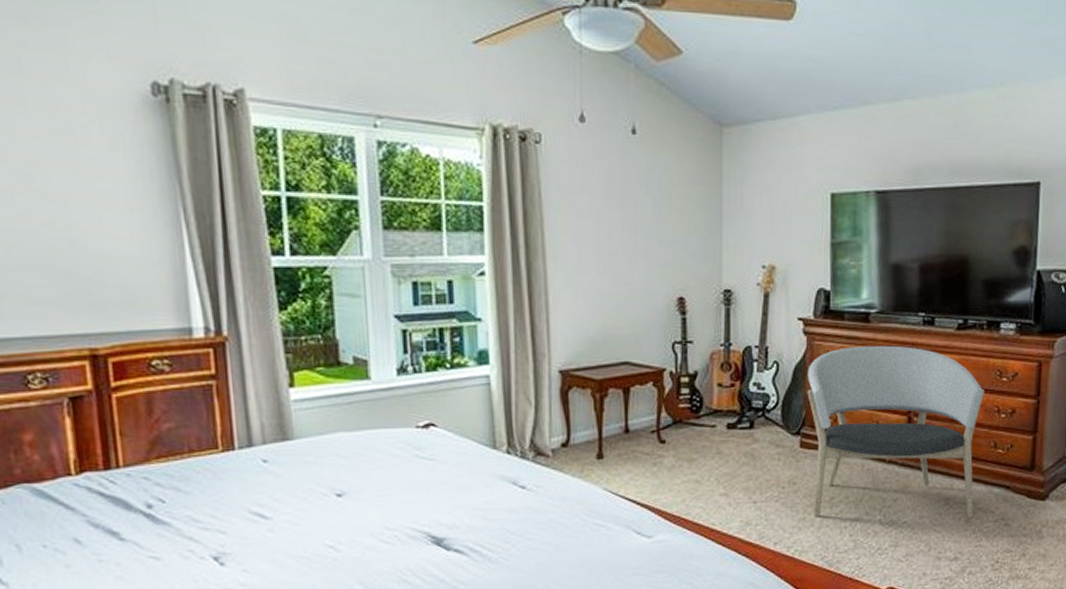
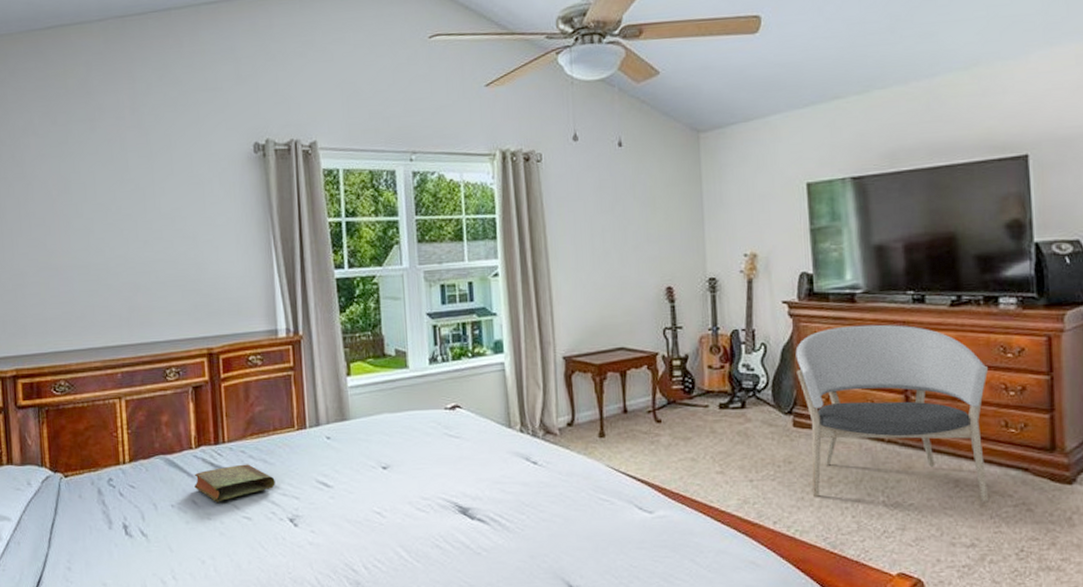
book: none [76,493,193,541] -> present [194,464,275,502]

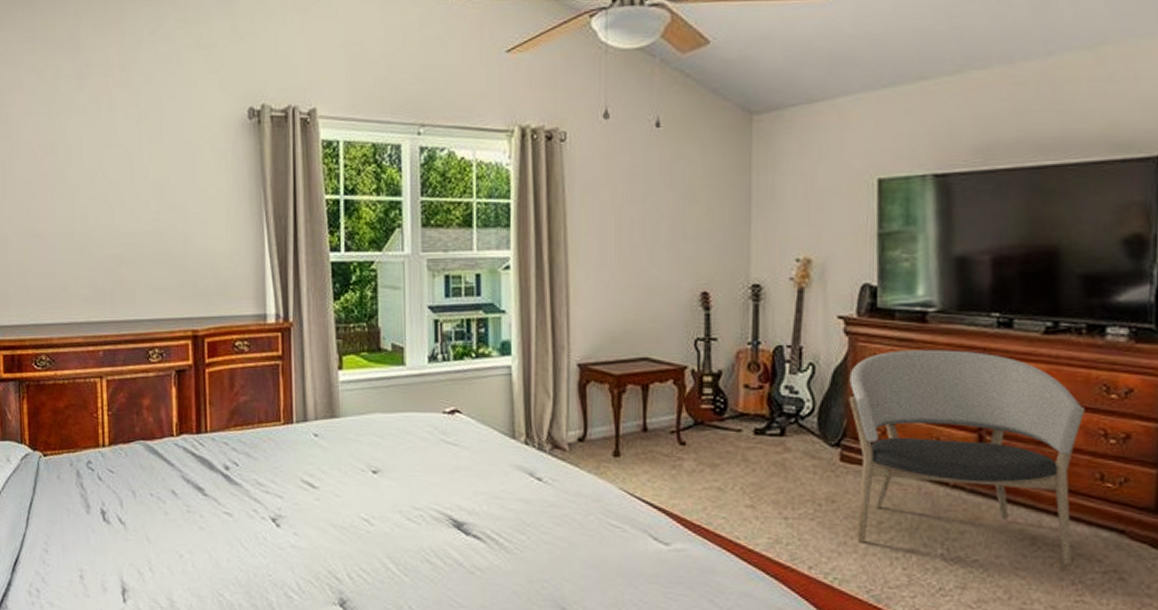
book: present [194,464,275,502] -> none [174,456,258,495]

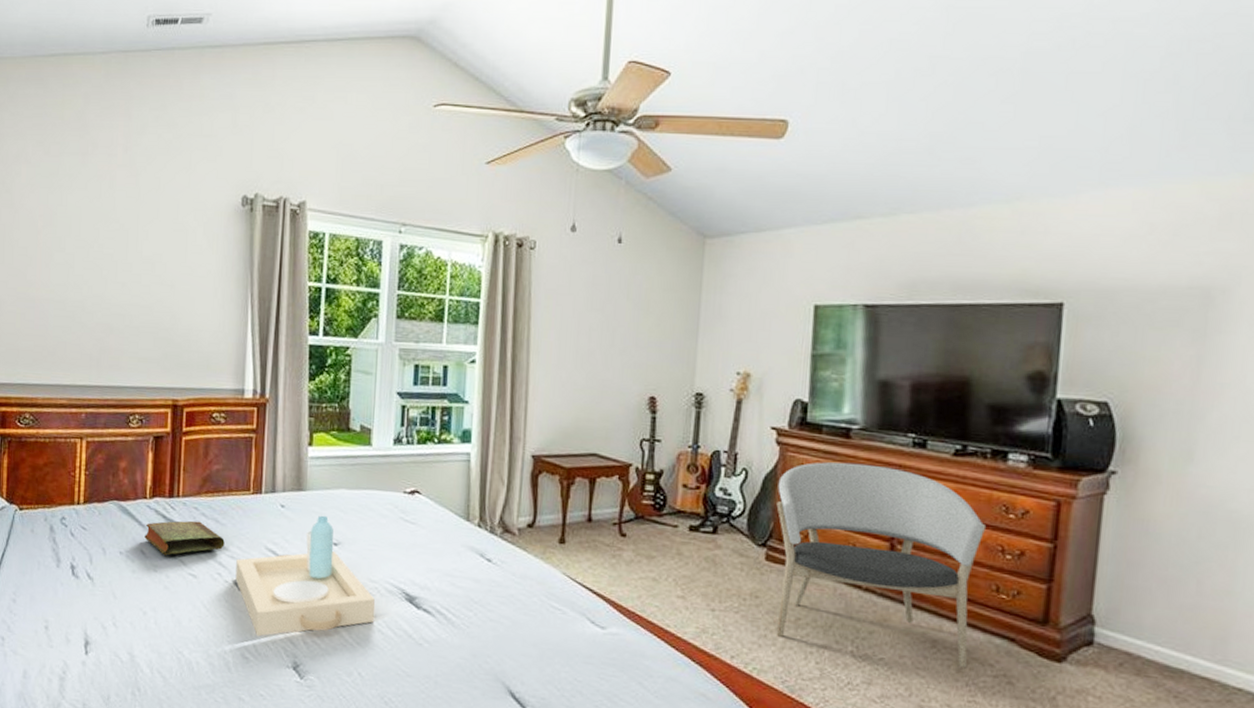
book: none [174,456,258,495] -> present [144,520,225,556]
serving tray: none [272,442,422,574] -> present [235,515,376,637]

